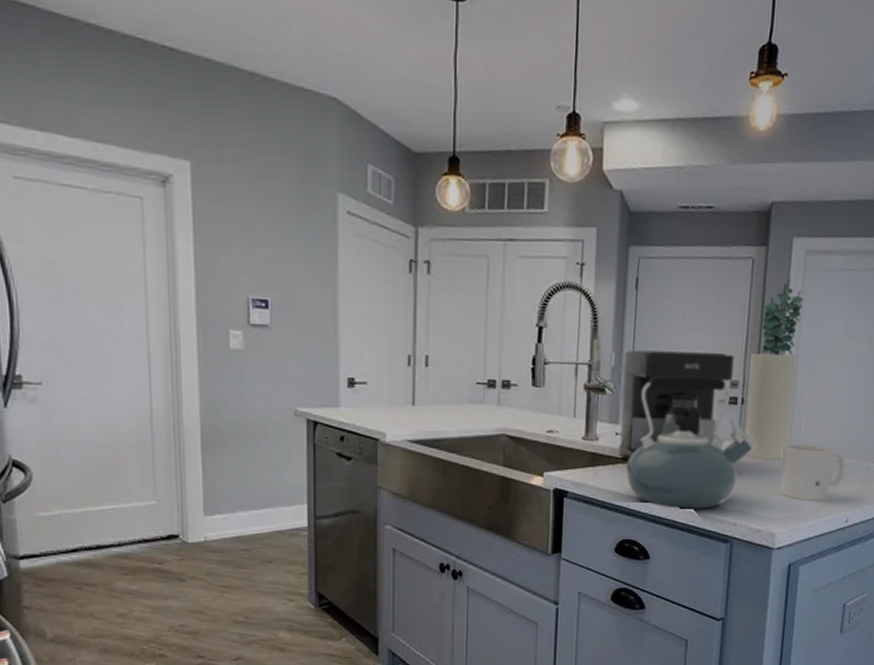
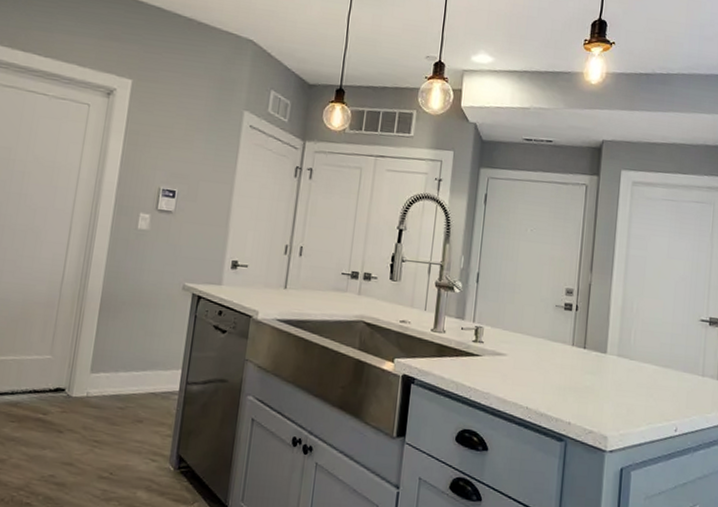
coffee maker: present [618,350,734,462] -> none [462,255,569,355]
kettle: present [626,374,756,509] -> none [469,279,589,407]
vase: present [744,279,803,460] -> none [578,205,631,365]
mug: present [780,444,847,501] -> none [611,351,674,408]

